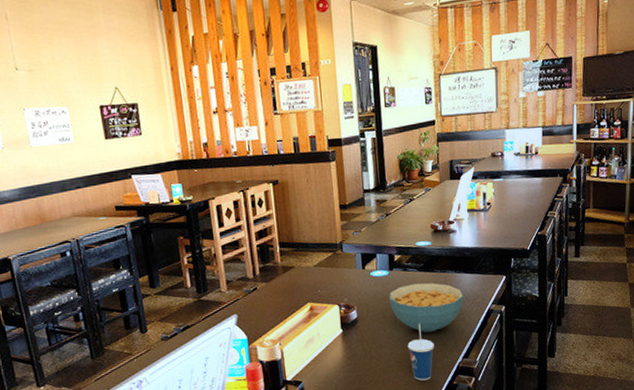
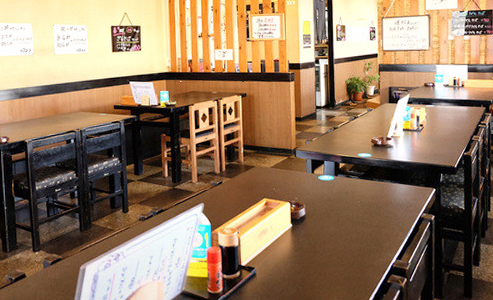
cereal bowl: present [389,282,464,333] -> none [334,189,398,234]
cup: present [407,323,434,381] -> none [348,224,371,277]

